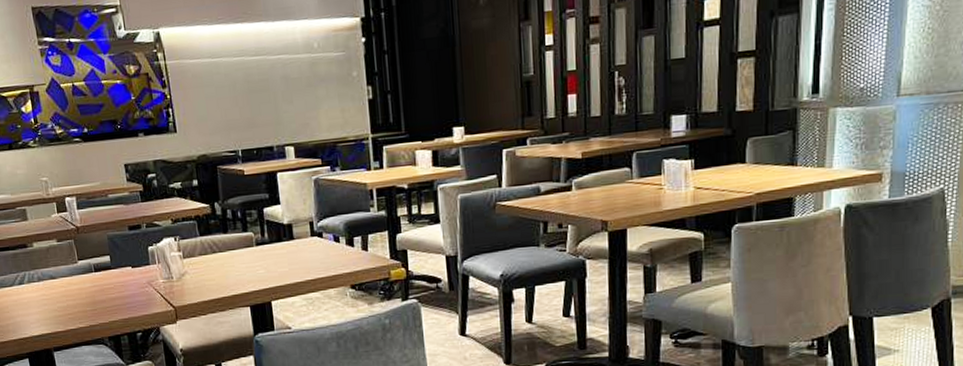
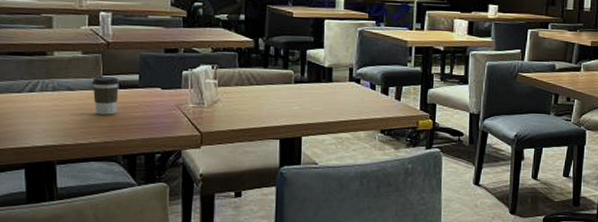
coffee cup: none [70,261,96,300] -> present [92,76,119,115]

